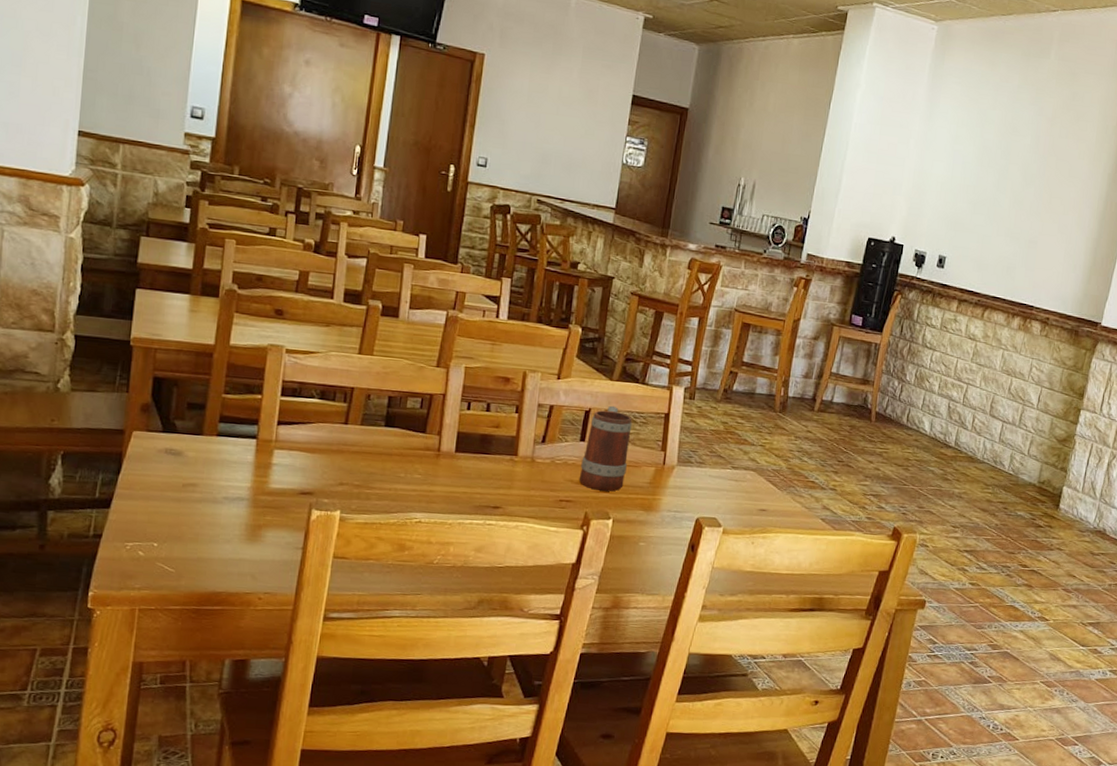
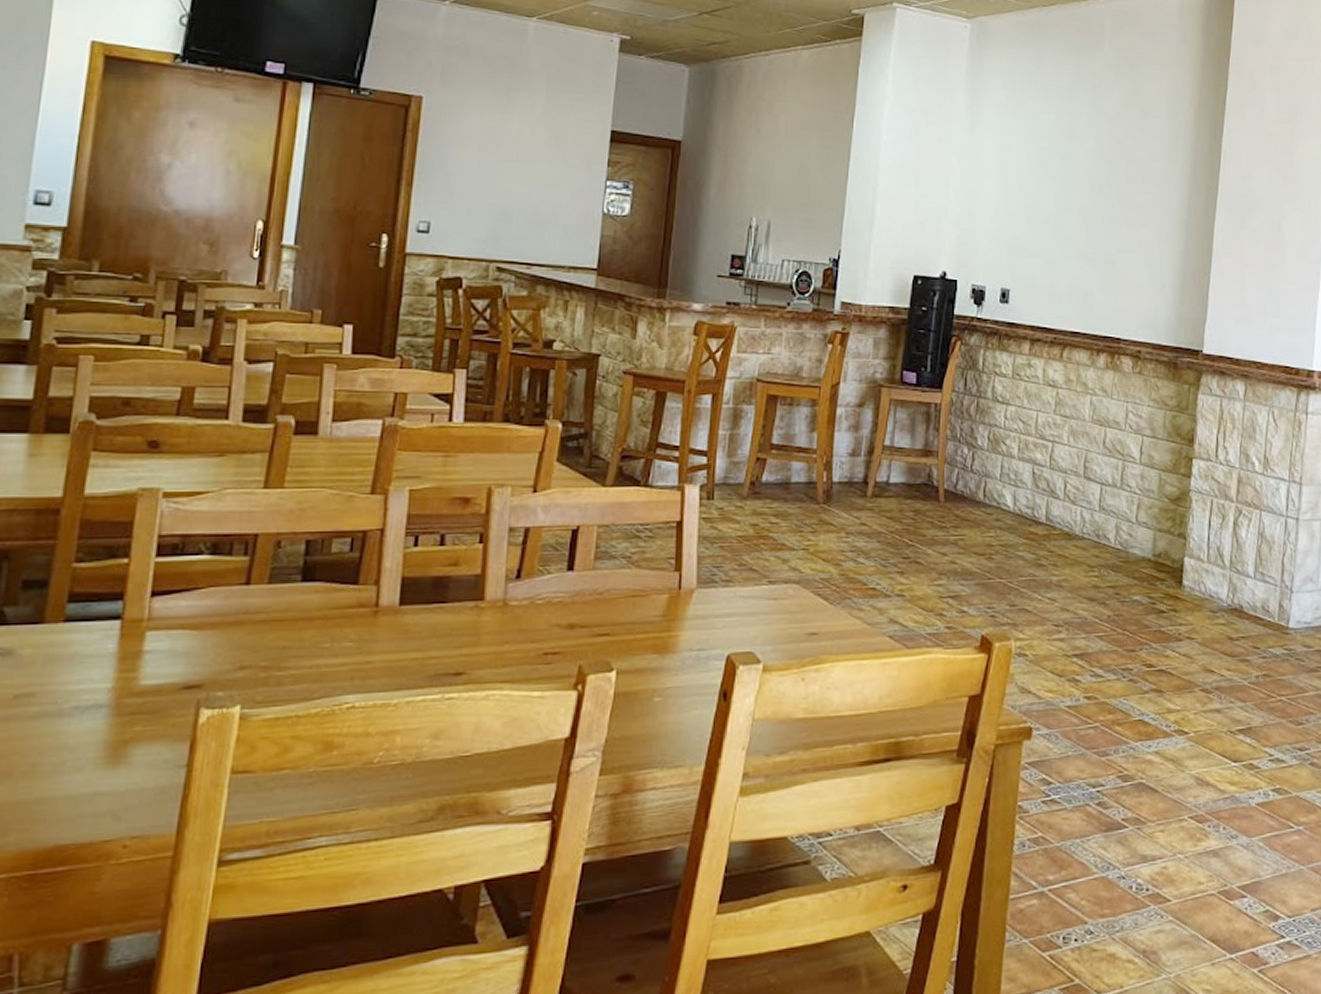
beer mug: present [579,405,633,492] -> none [568,519,635,634]

